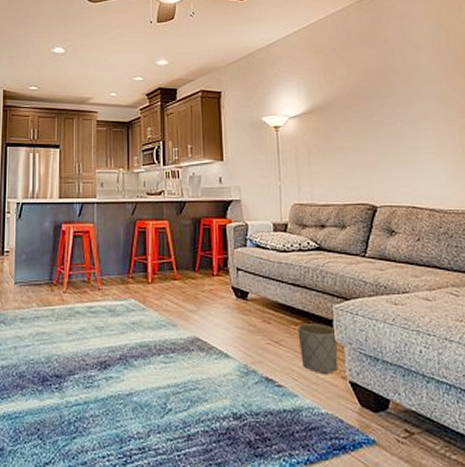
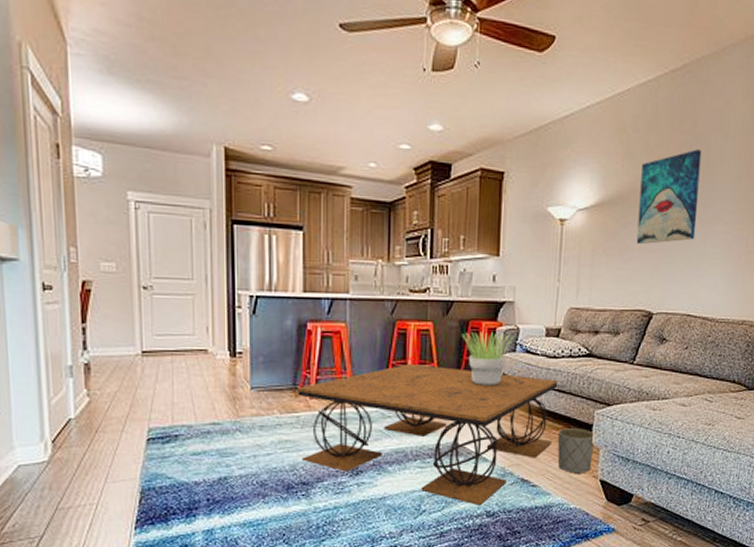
coffee table: none [53,259,292,407] -> present [297,363,558,507]
potted plant: none [196,228,245,279] -> present [462,331,515,385]
wall art: none [343,60,406,144] -> present [636,149,702,245]

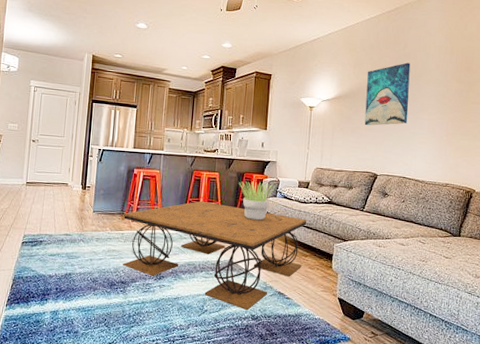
planter: present [557,428,596,475] -> none [306,256,335,293]

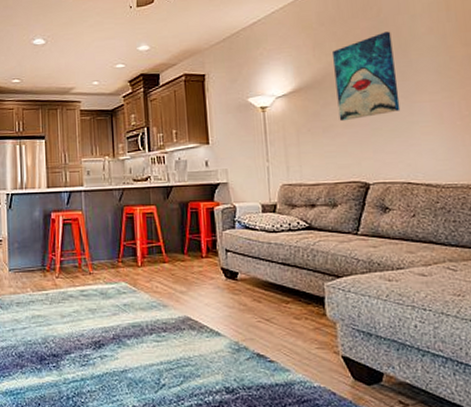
coffee table: present [123,200,307,311] -> none [46,243,283,382]
potted plant: present [239,181,277,220] -> none [183,211,233,261]

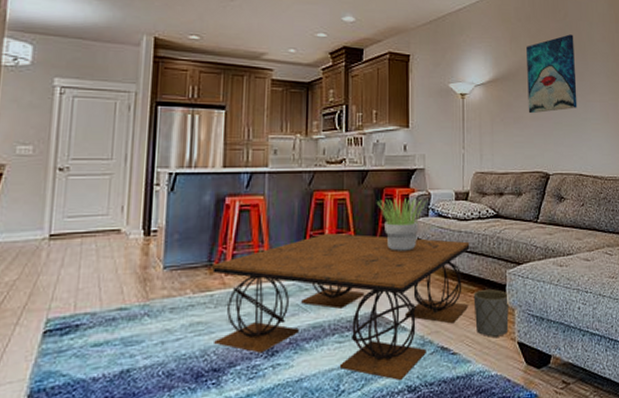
coffee table: none [46,243,283,382] -> present [212,232,470,381]
potted plant: none [183,211,233,261] -> present [377,197,427,251]
planter: none [288,301,331,350] -> present [473,289,510,339]

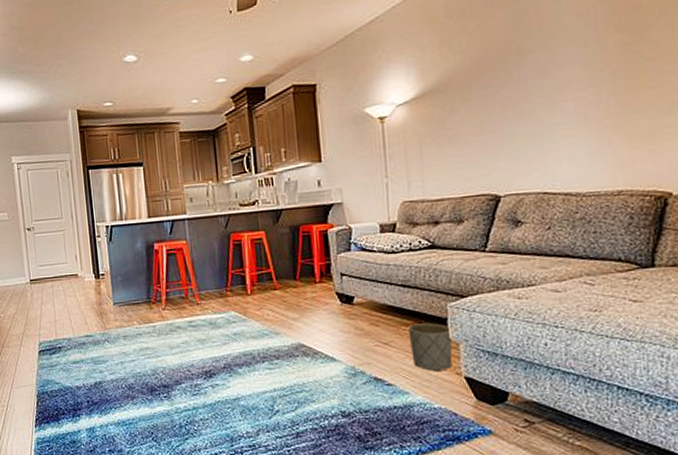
coffee table: present [212,232,470,381] -> none [151,271,403,407]
potted plant: present [377,197,427,251] -> none [295,233,348,287]
wall art: present [526,34,578,114] -> none [462,20,539,129]

